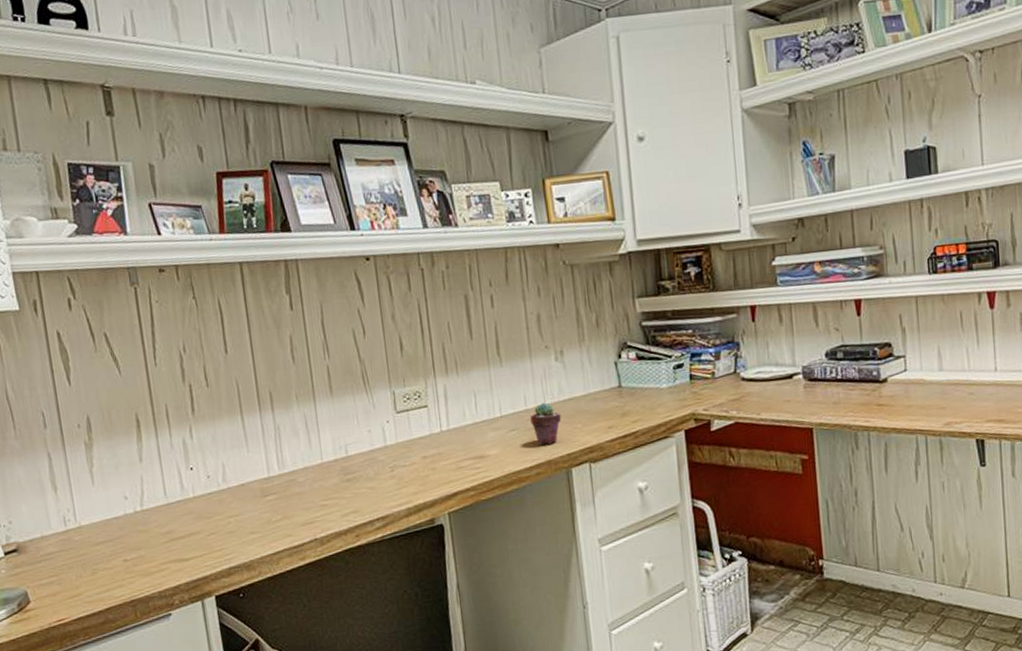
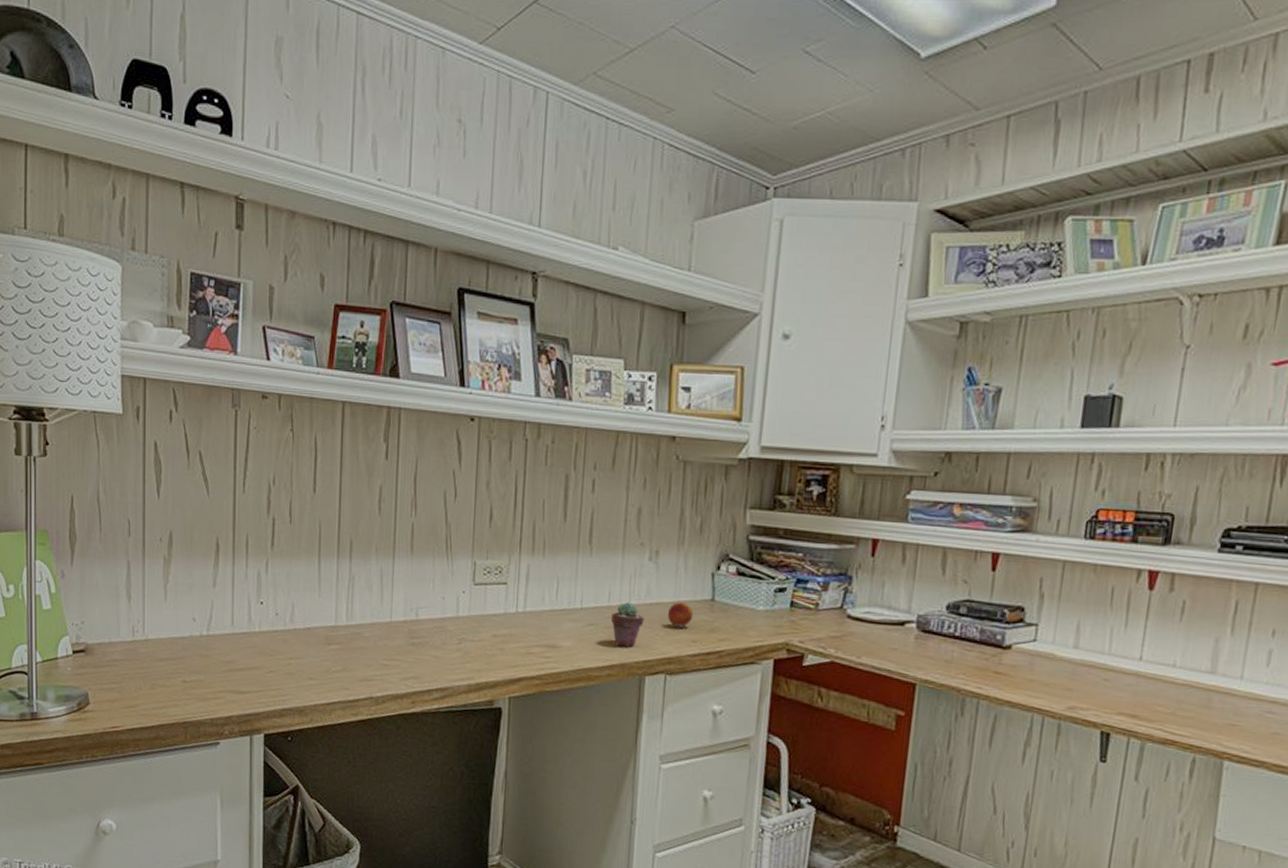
apple: none [581,393,605,418] -> present [667,602,694,628]

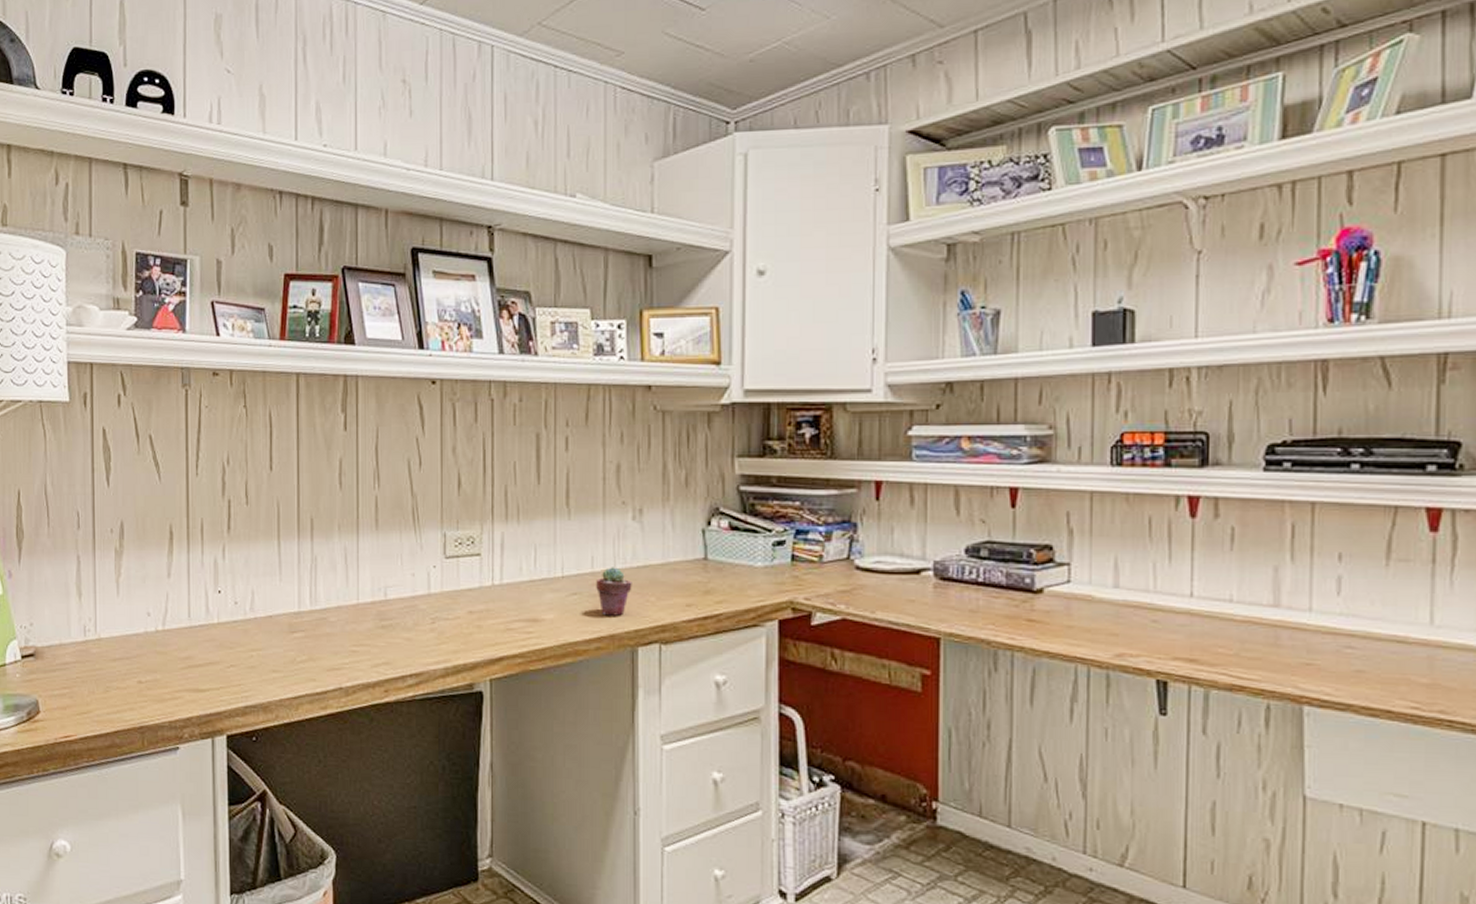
apple: present [667,602,694,628] -> none [657,563,686,592]

